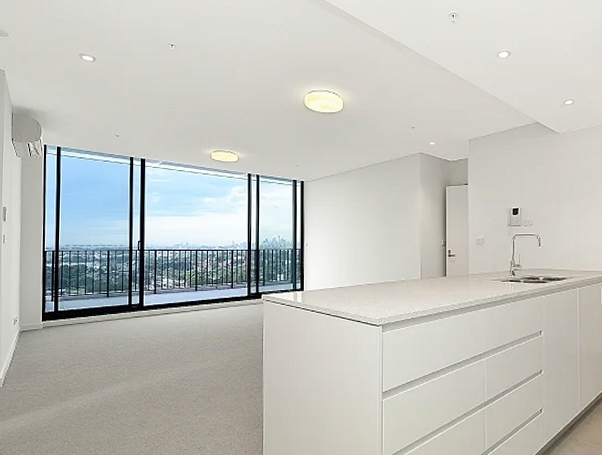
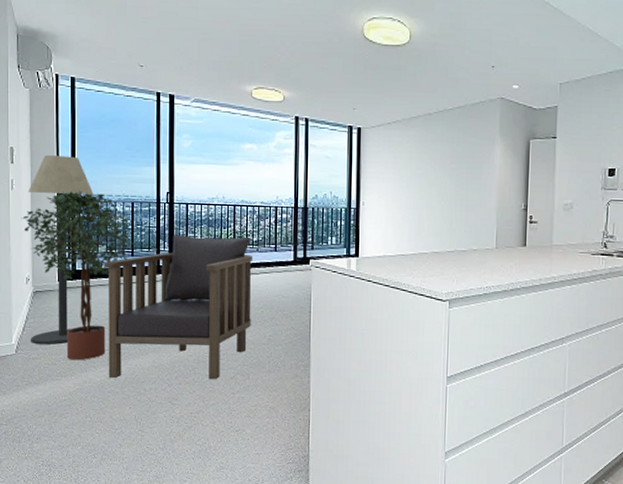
potted tree: none [11,242,111,391] -> present [21,190,136,361]
floor lamp: none [16,213,75,378] -> present [28,155,94,345]
armchair: none [82,276,213,406] -> present [104,235,253,380]

